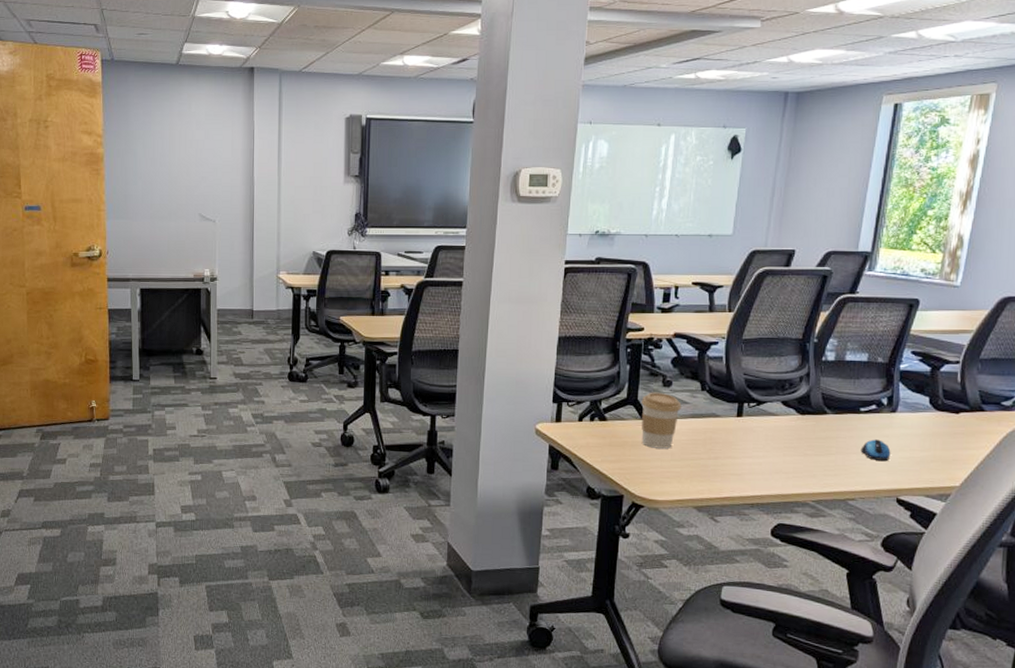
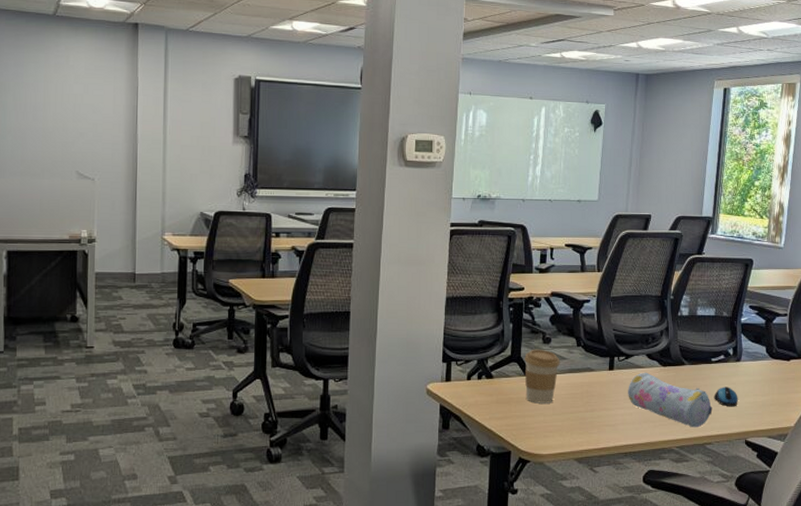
pencil case: none [758,420,859,482] -> present [628,372,713,428]

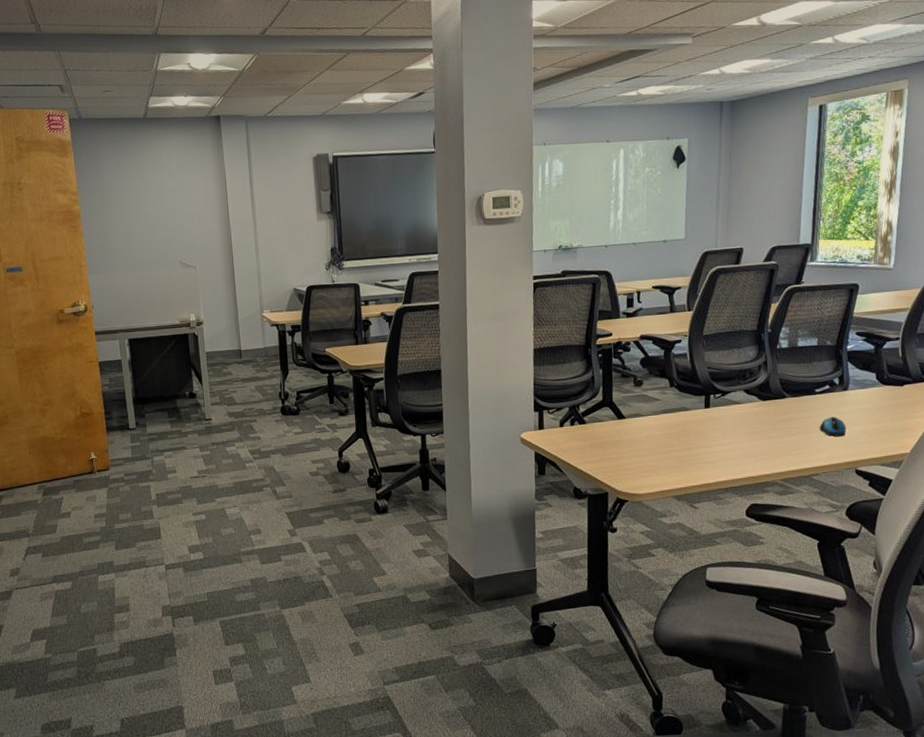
coffee cup: present [524,349,560,403] -> none [616,392,654,445]
pencil case: present [628,372,713,428] -> none [726,407,819,460]

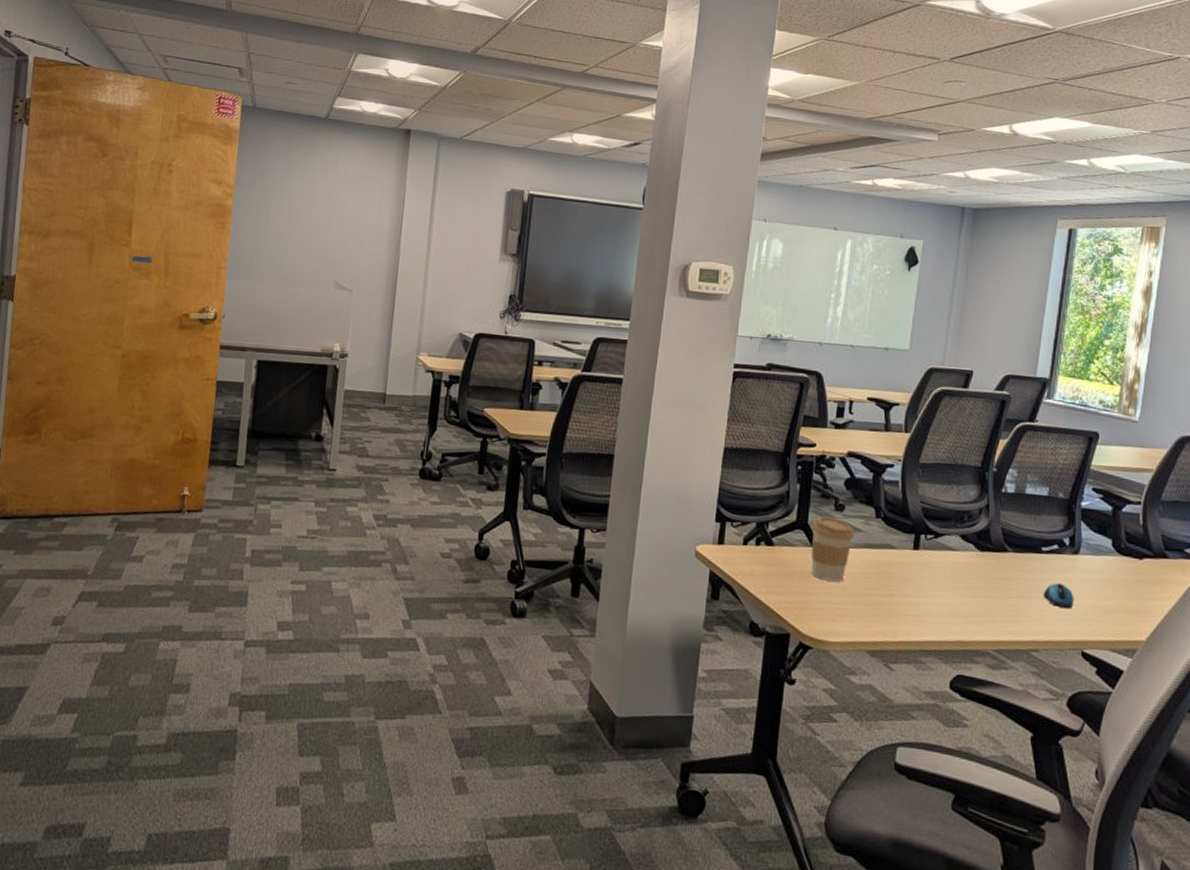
coffee cup: none [616,392,654,445] -> present [811,516,855,582]

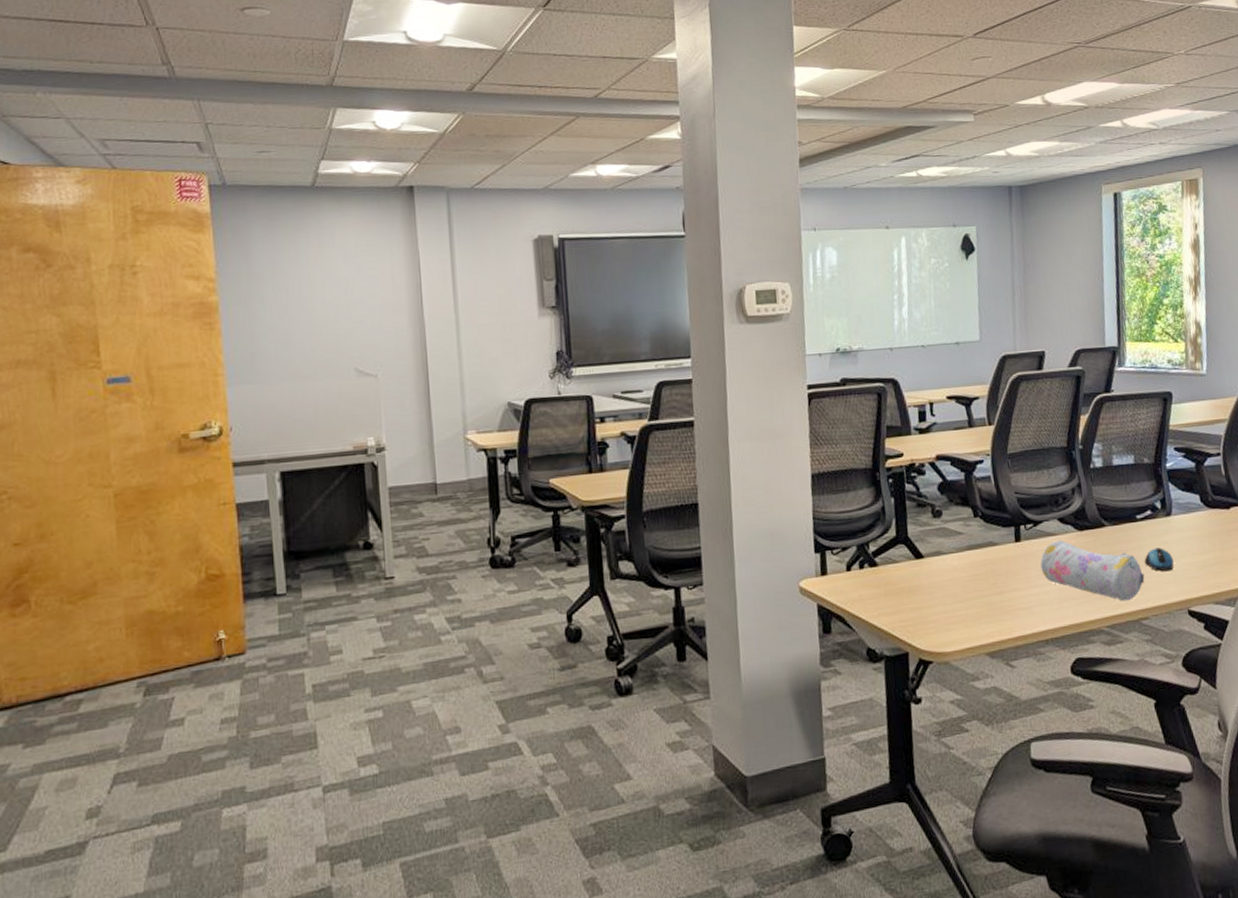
coffee cup: present [811,516,855,582] -> none [912,524,956,591]
pencil case: none [935,556,1041,630] -> present [1040,540,1145,602]

